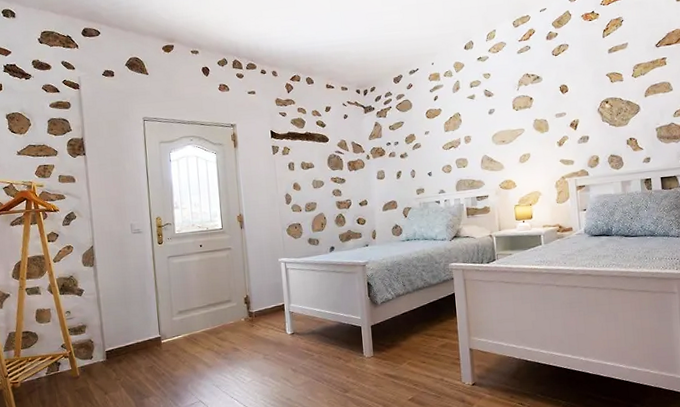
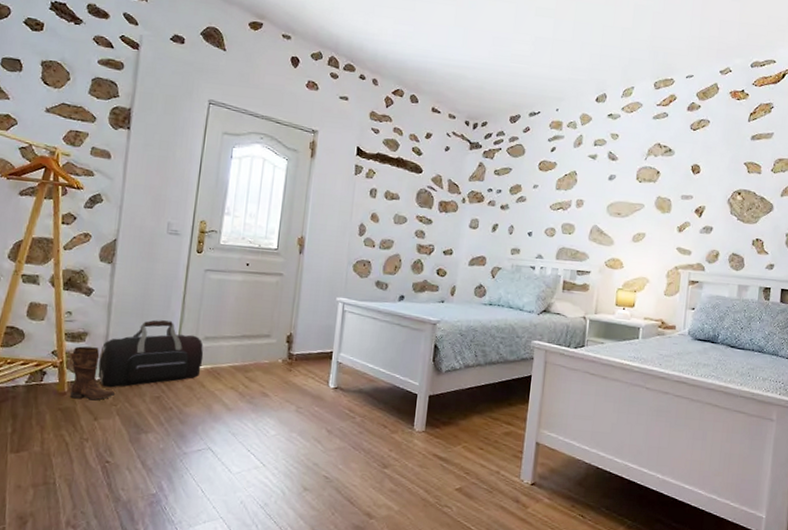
boot: none [76,336,117,380] -> present [70,346,115,401]
duffel bag: none [99,304,181,367] -> present [98,319,204,388]

